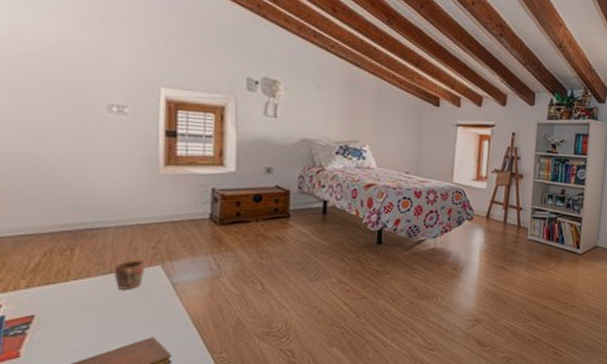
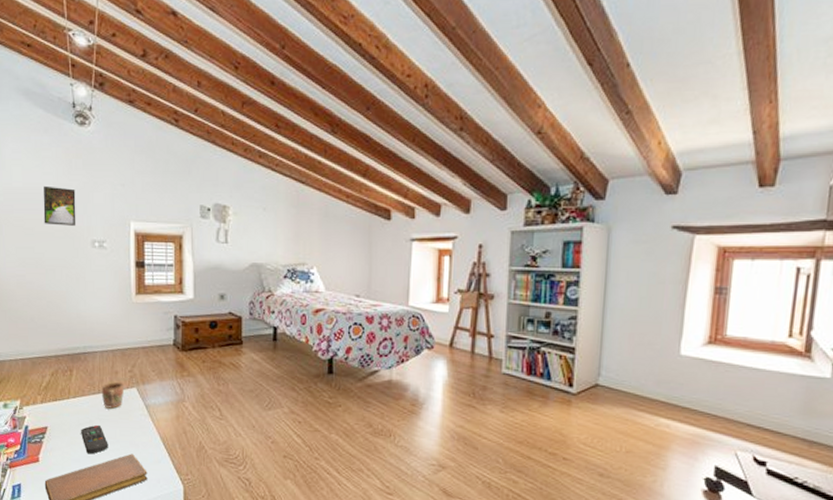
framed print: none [40,38,88,87] -> present [43,185,76,226]
remote control: none [84,308,121,342] -> present [81,424,108,454]

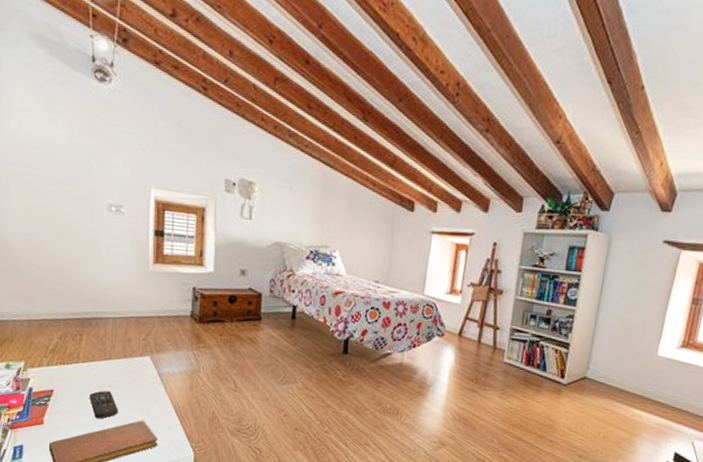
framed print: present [43,185,76,226] -> none [55,141,92,187]
mug: present [101,382,125,409] -> none [112,349,138,376]

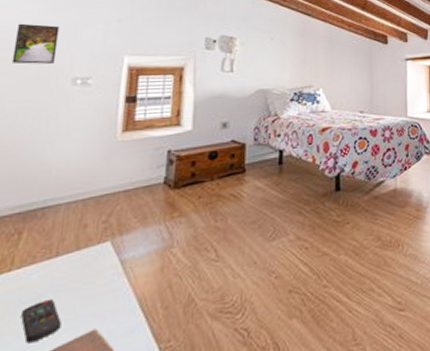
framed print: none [55,141,92,187] -> present [11,23,60,64]

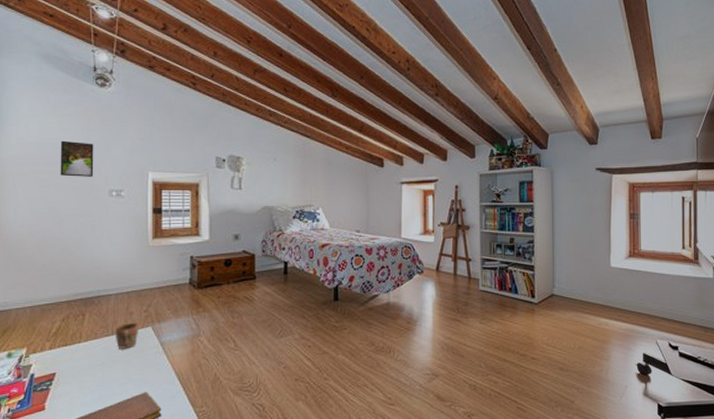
remote control: present [21,298,62,344] -> none [92,366,121,397]
mug: none [60,238,94,275] -> present [115,323,139,349]

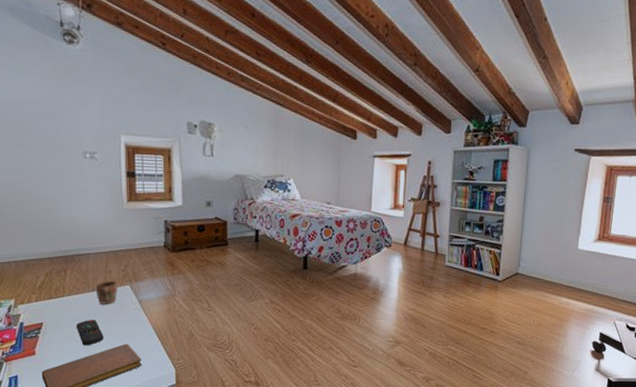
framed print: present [60,140,94,177] -> none [32,99,67,138]
remote control: none [92,366,121,397] -> present [76,319,104,346]

